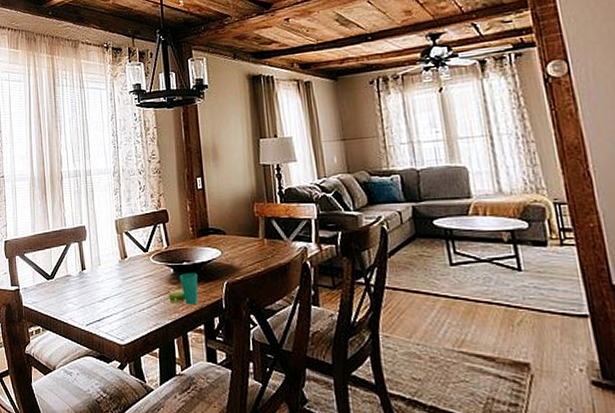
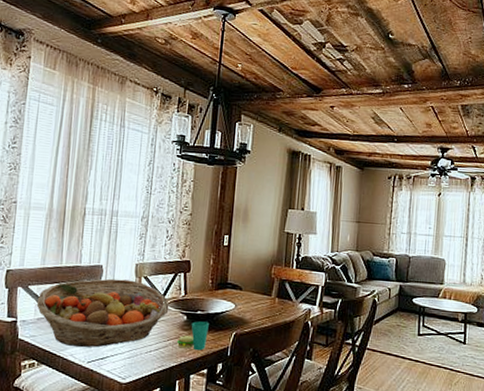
fruit basket: none [33,237,154,309] -> present [36,278,169,348]

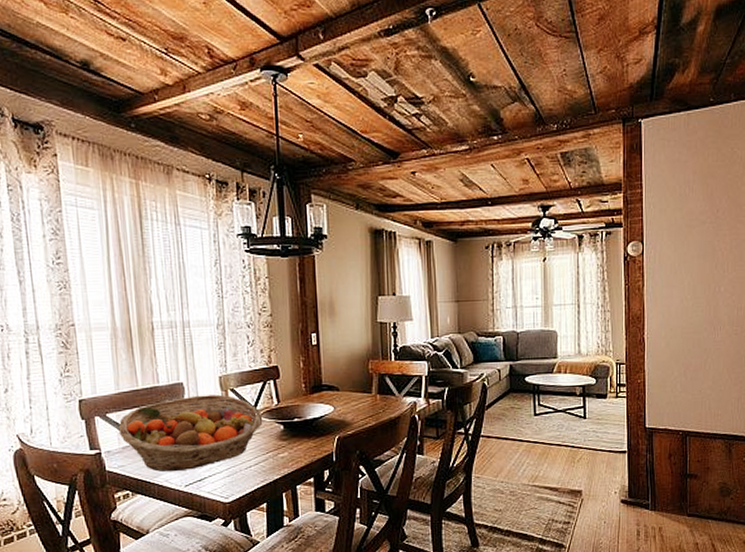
cup: present [177,321,209,351] -> none [277,429,309,460]

